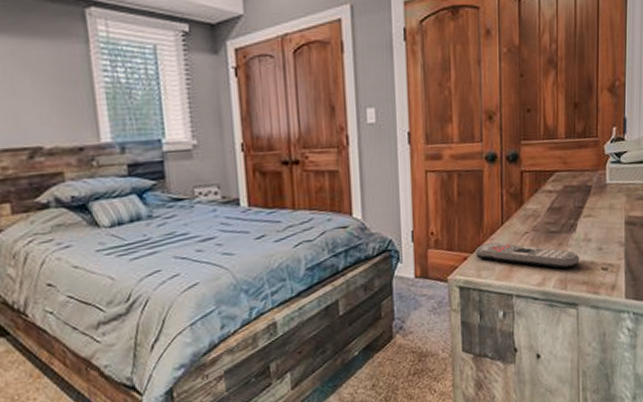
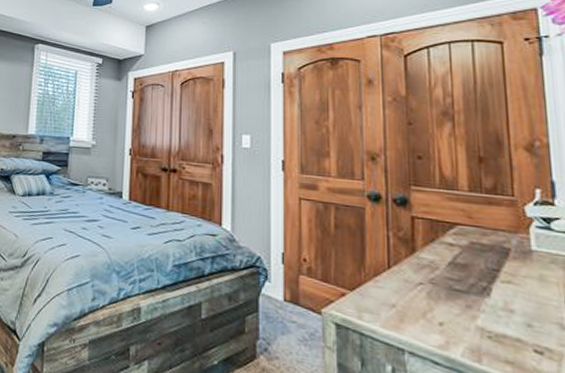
remote control: present [475,242,580,269] -> none [356,283,499,338]

